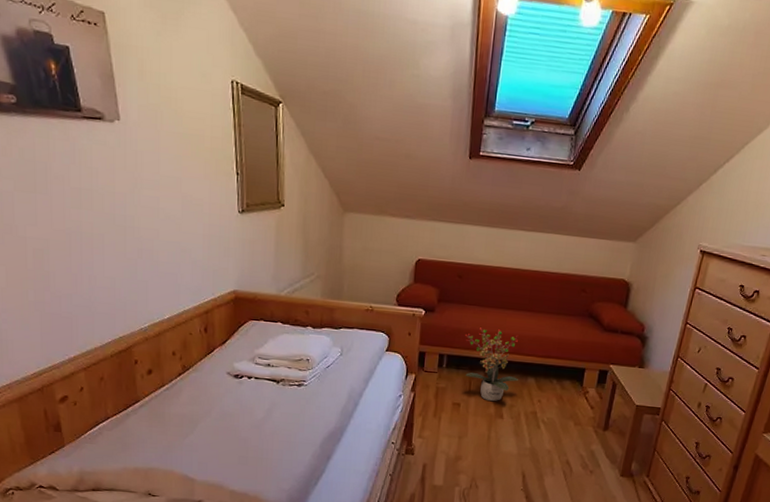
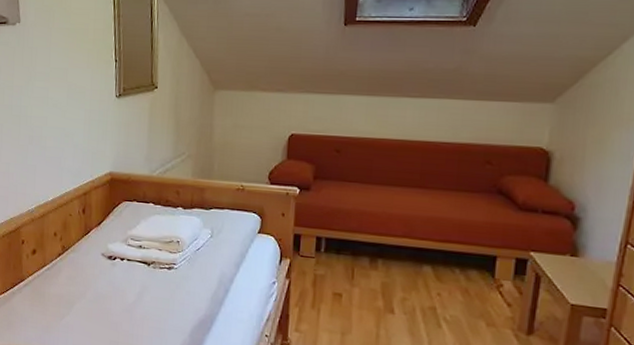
potted plant: present [464,327,519,401] -> none [344,207,412,293]

